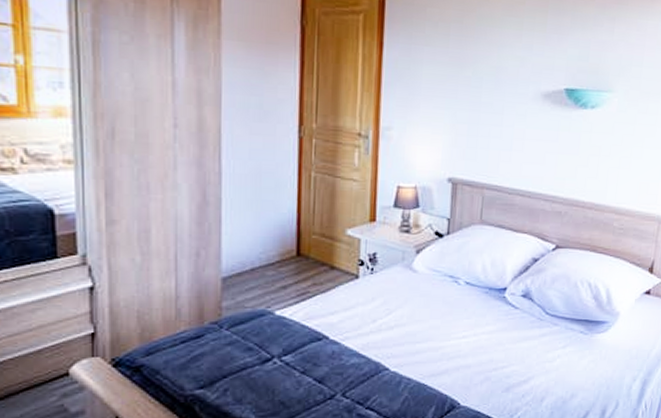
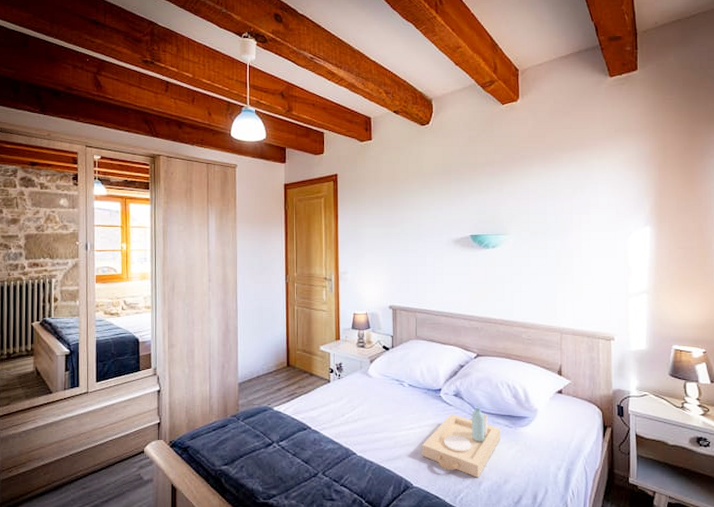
serving tray: none [475,310,574,393] -> present [422,407,501,478]

